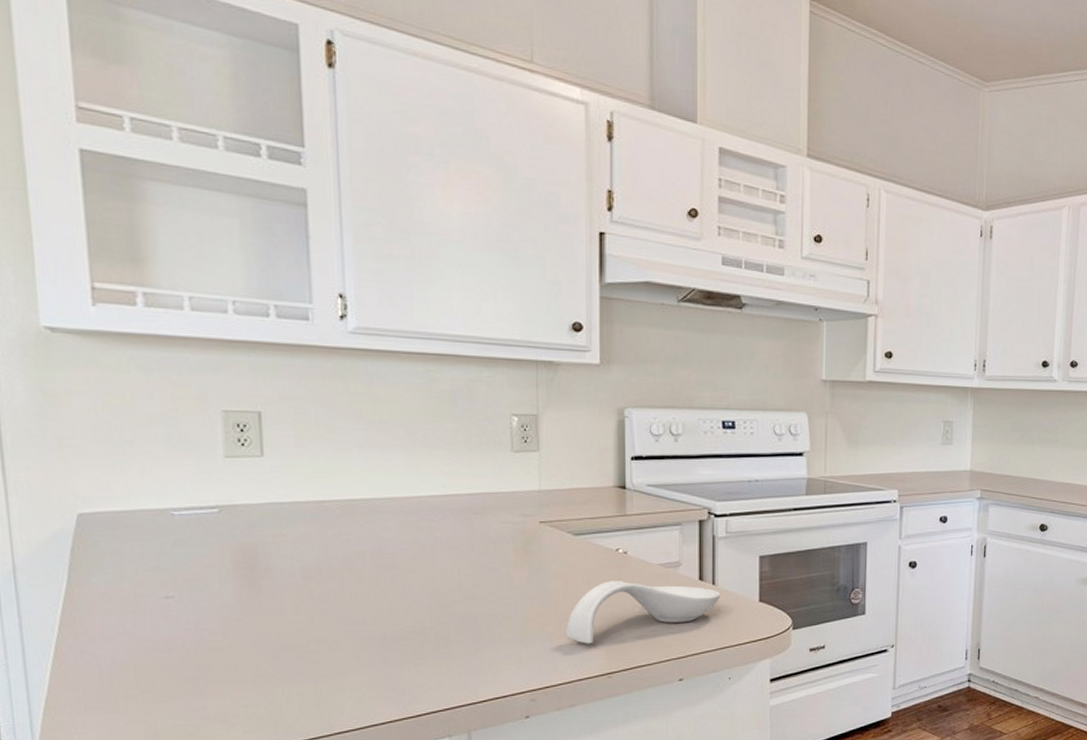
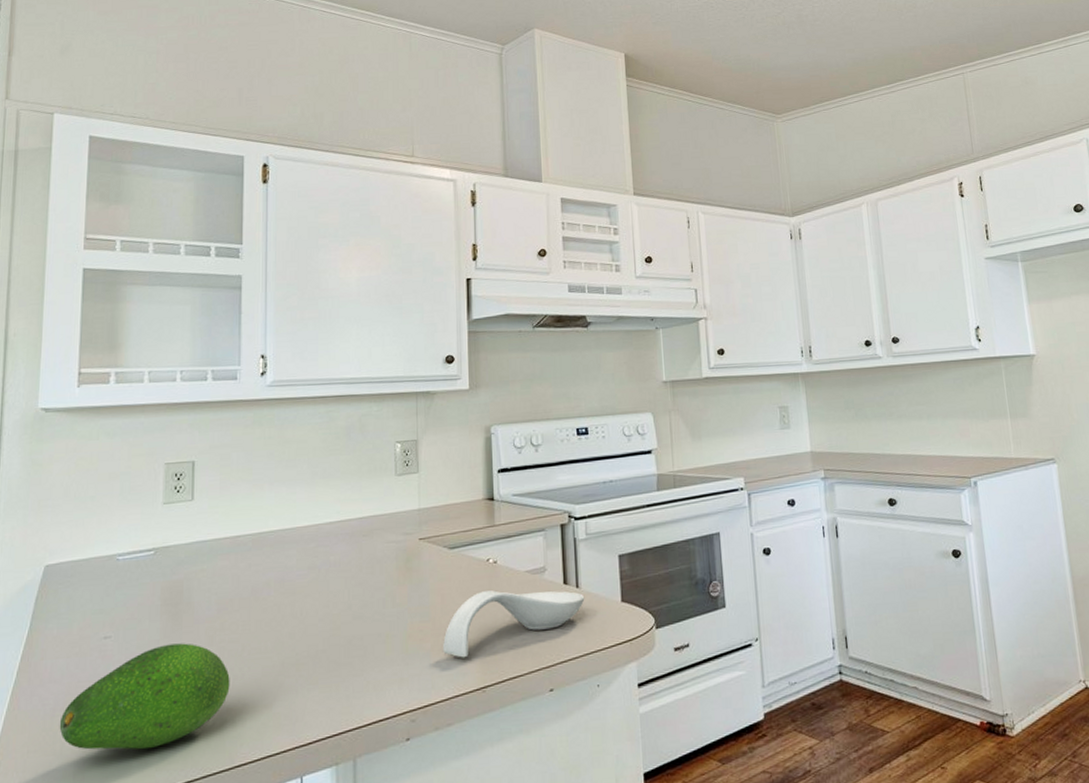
fruit: none [120,609,324,713] -> present [59,643,230,750]

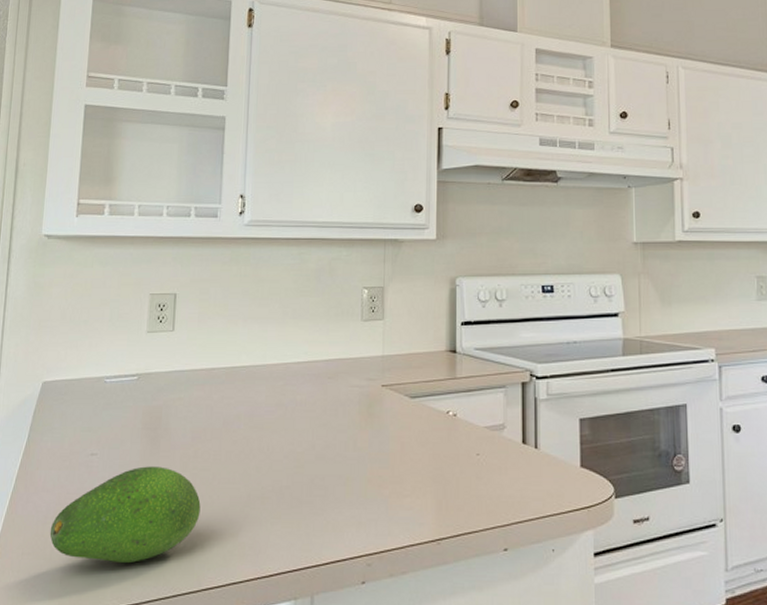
spoon rest: present [443,590,585,658] -> none [401,443,543,508]

